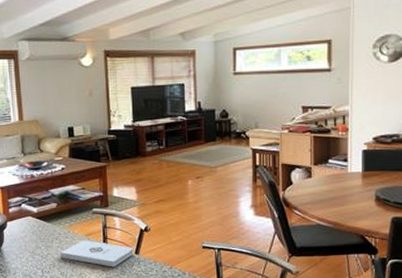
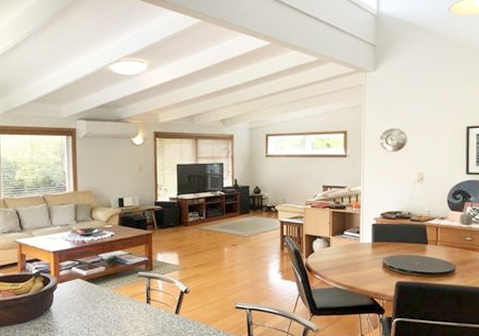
notepad: present [59,240,134,267] -> none [106,301,175,326]

